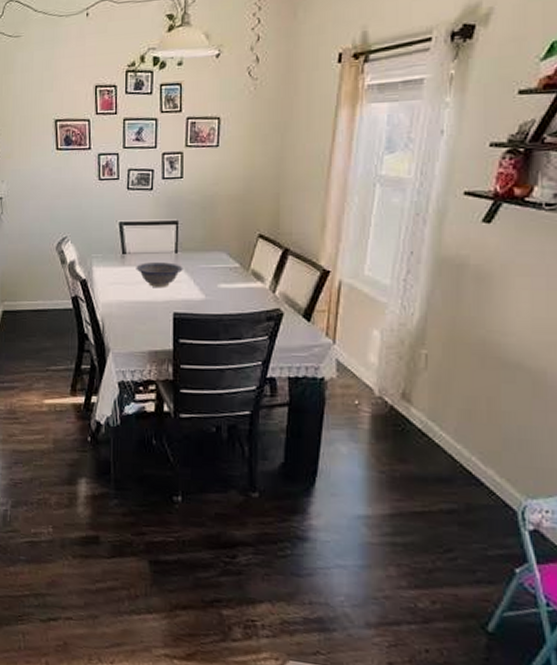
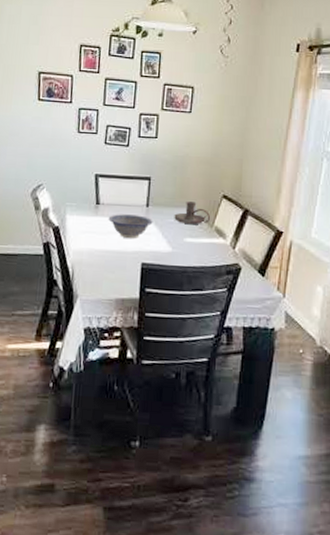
candle holder: none [206,244,247,269] -> present [174,201,211,225]

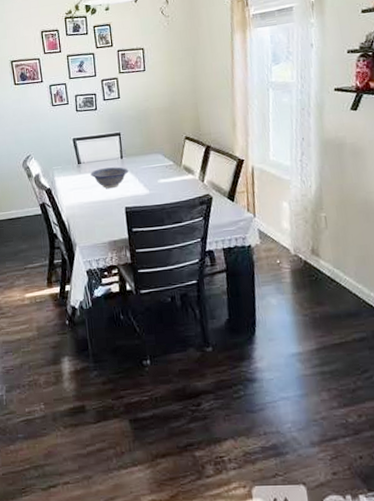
candle holder: present [174,201,211,225] -> none [146,147,178,168]

